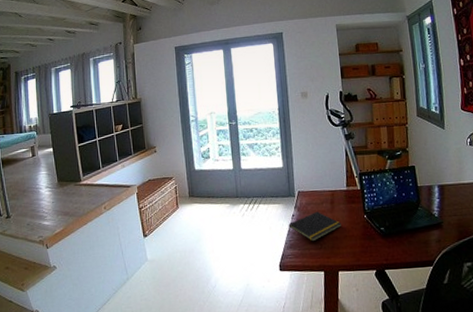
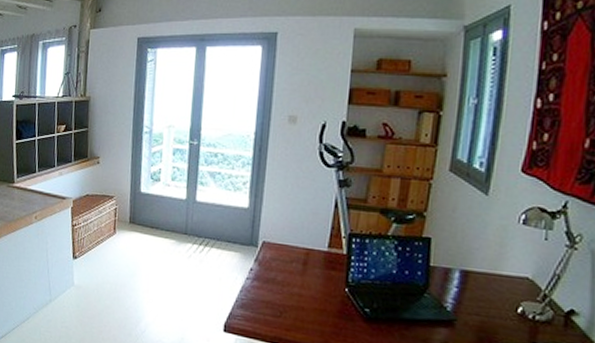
notepad: present [288,211,341,242] -> none [242,270,312,307]

